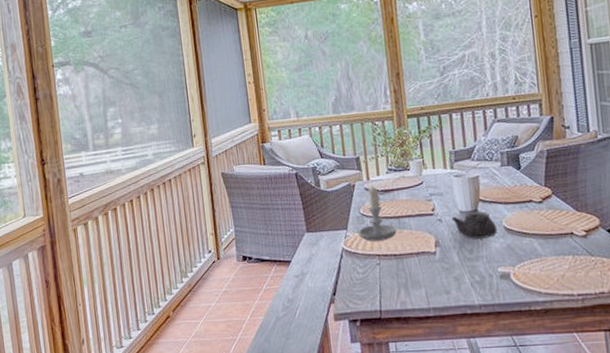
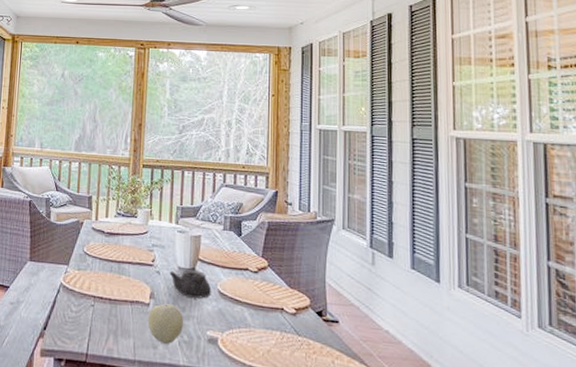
candle: present [358,185,397,242] -> none [78,225,116,283]
fruit: none [436,249,474,288] -> present [147,304,184,344]

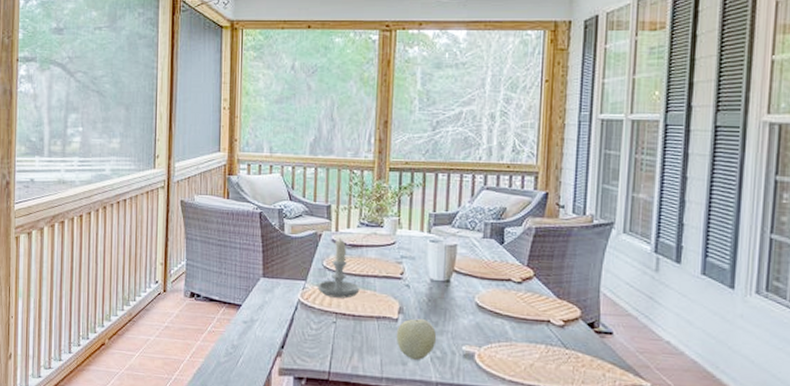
candle: none [78,225,116,283] -> present [317,237,360,299]
teapot: present [169,269,212,299] -> none [420,282,469,312]

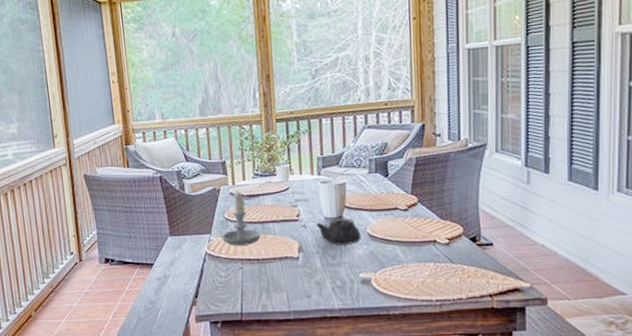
fruit: present [396,319,437,360] -> none [298,254,336,292]
teapot: none [420,282,469,312] -> present [316,218,362,245]

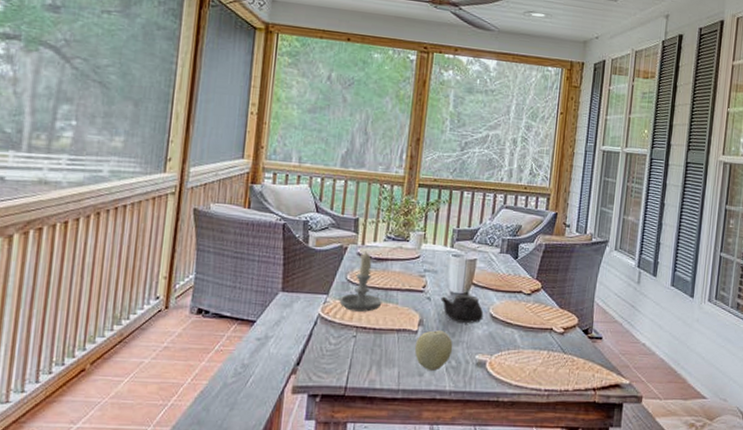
fruit: none [298,254,336,292] -> present [414,330,453,371]

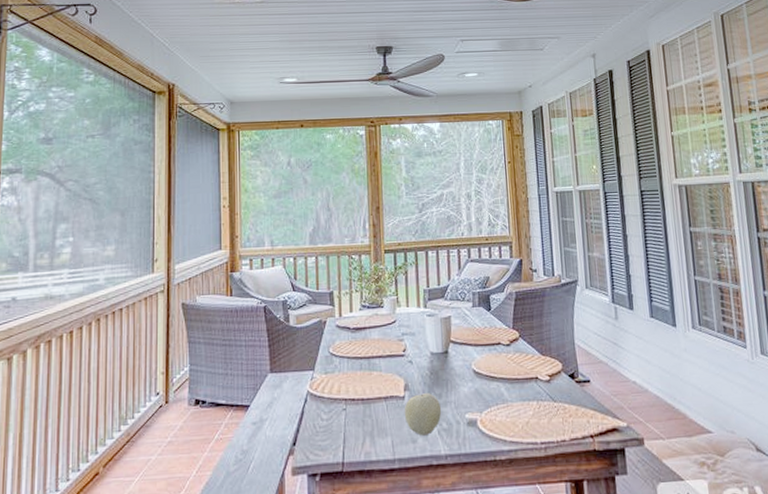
candle: present [339,251,382,312] -> none [325,322,366,384]
teapot: present [440,294,484,323] -> none [422,353,467,383]

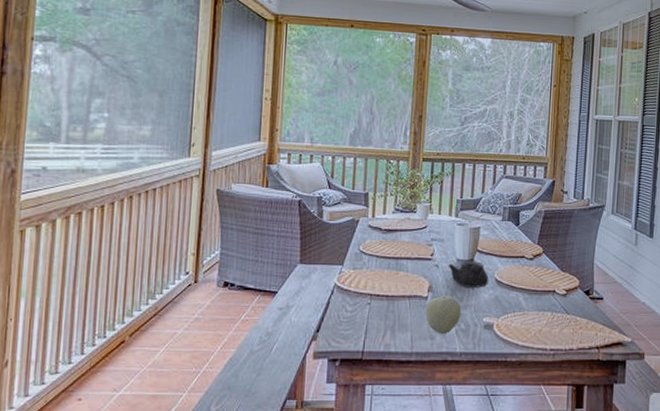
teapot: none [422,353,467,383] -> present [448,261,489,288]

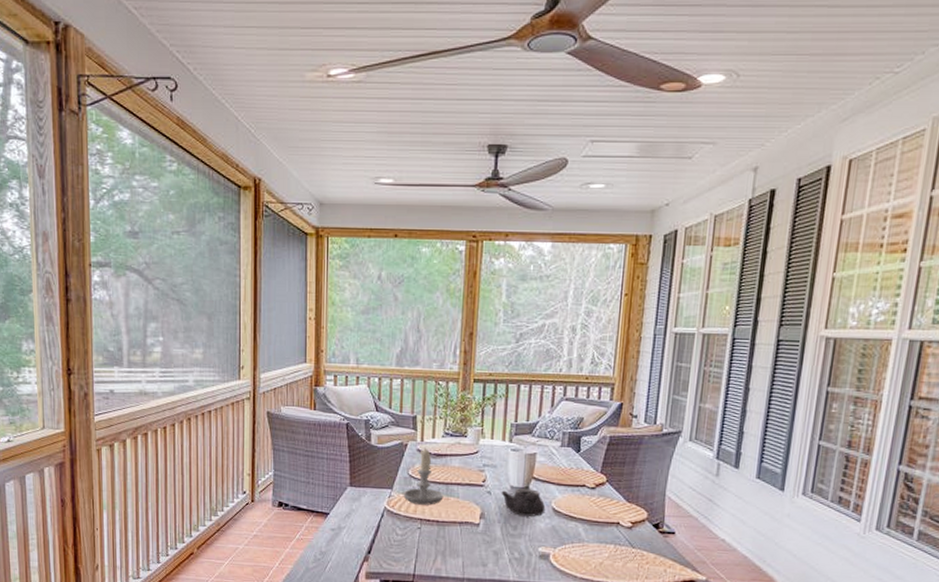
candle: none [353,223,393,280] -> present [403,447,444,505]
fruit: present [425,296,462,334] -> none [477,523,516,562]

